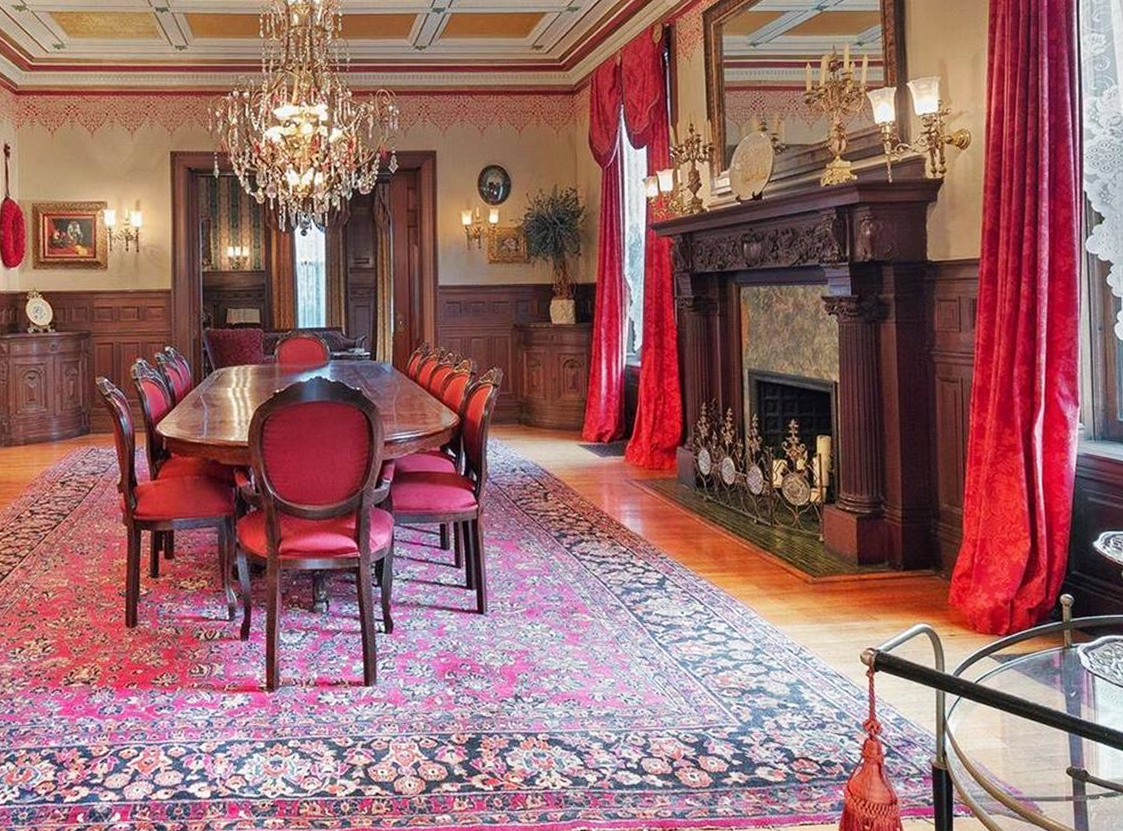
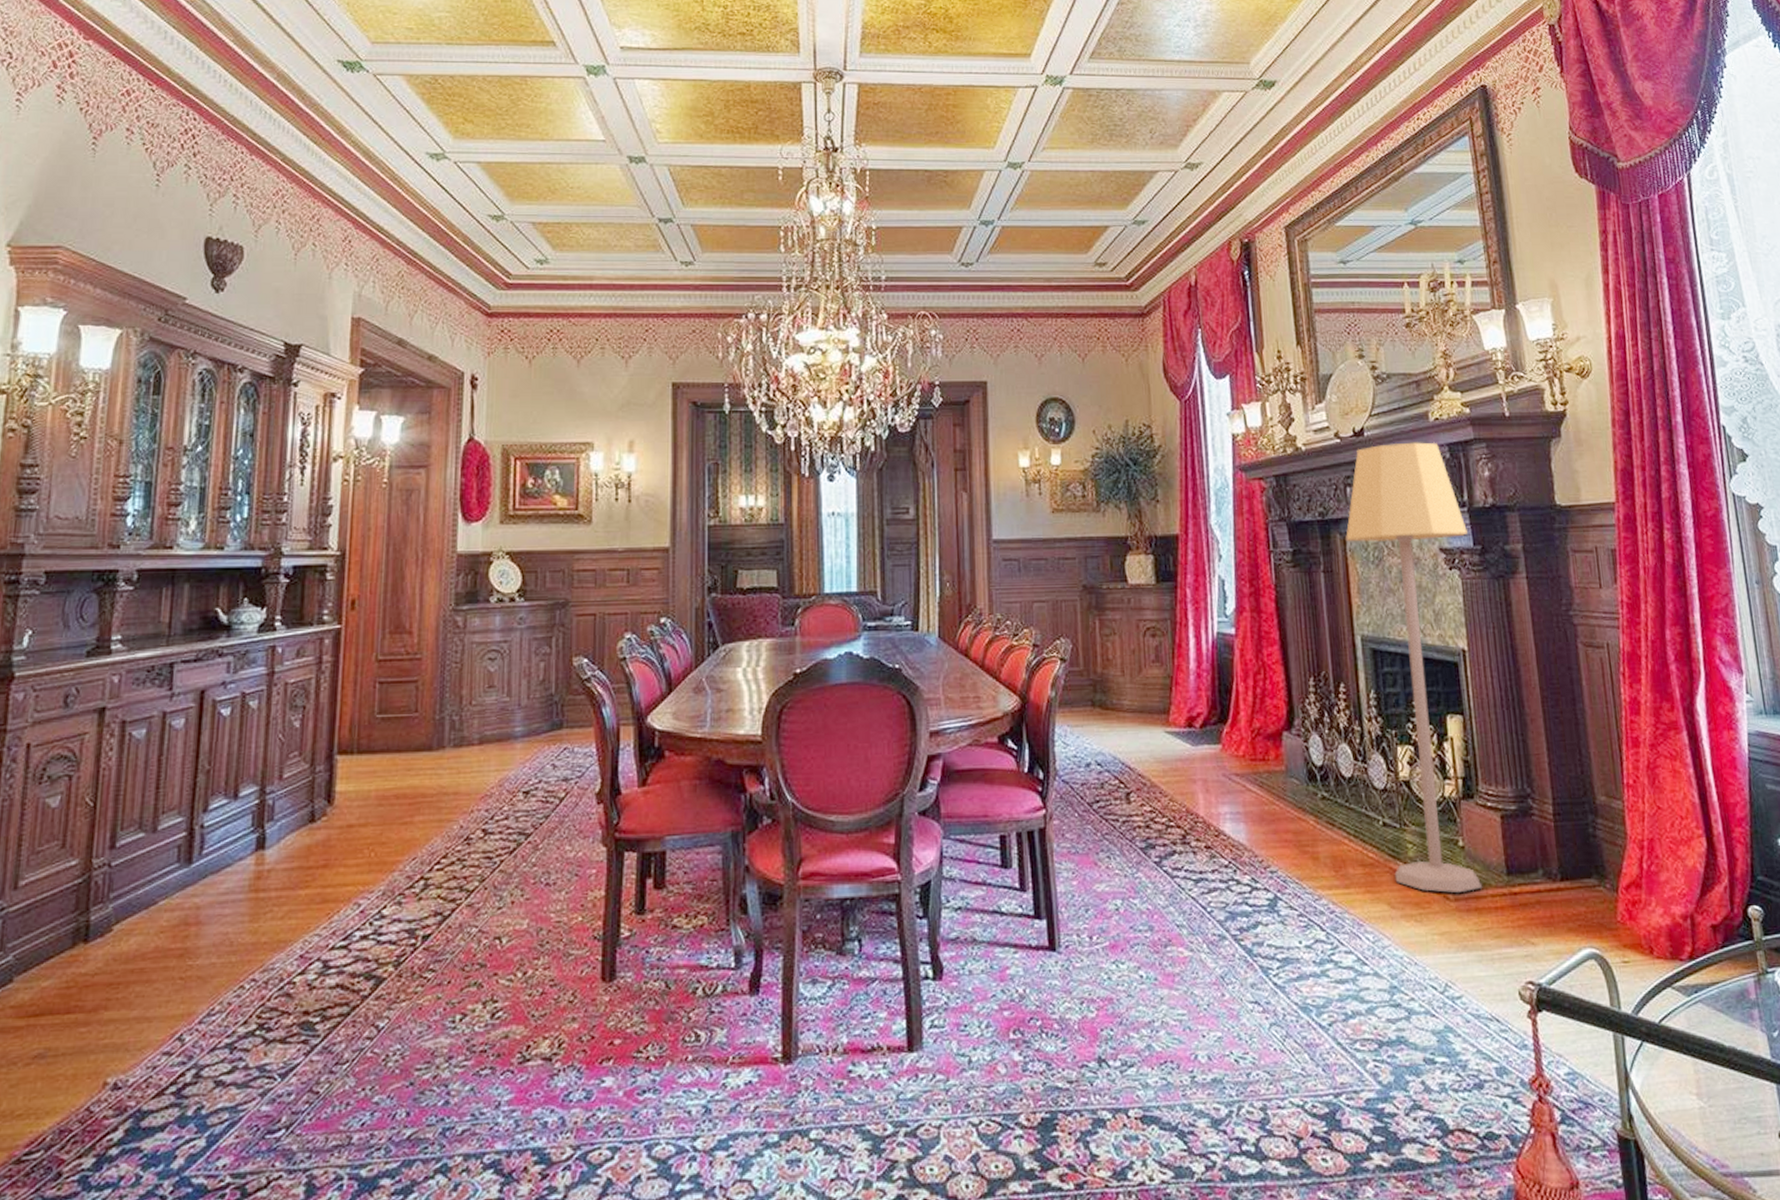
lamp: none [740,205,847,578] -> present [1346,442,1483,893]

